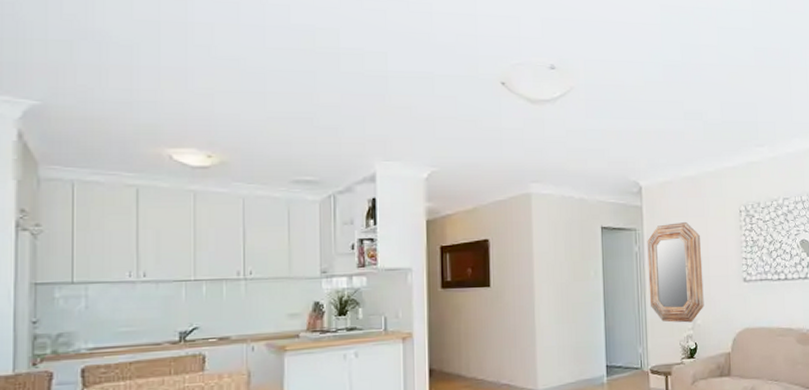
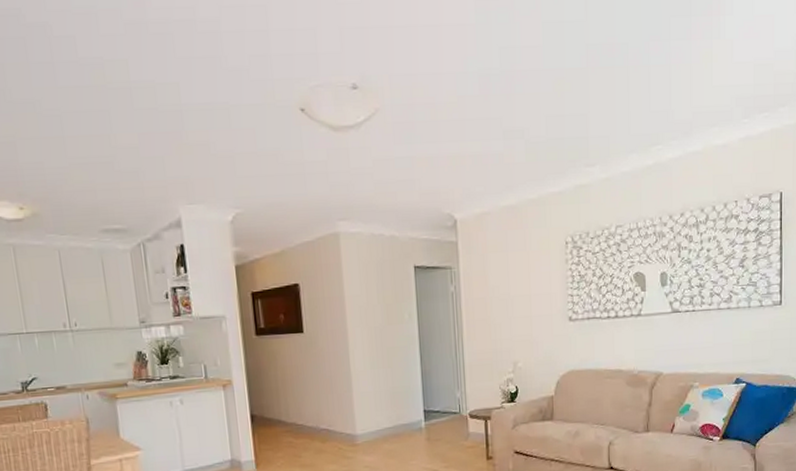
home mirror: present [647,222,704,323] -> none [463,258,526,366]

